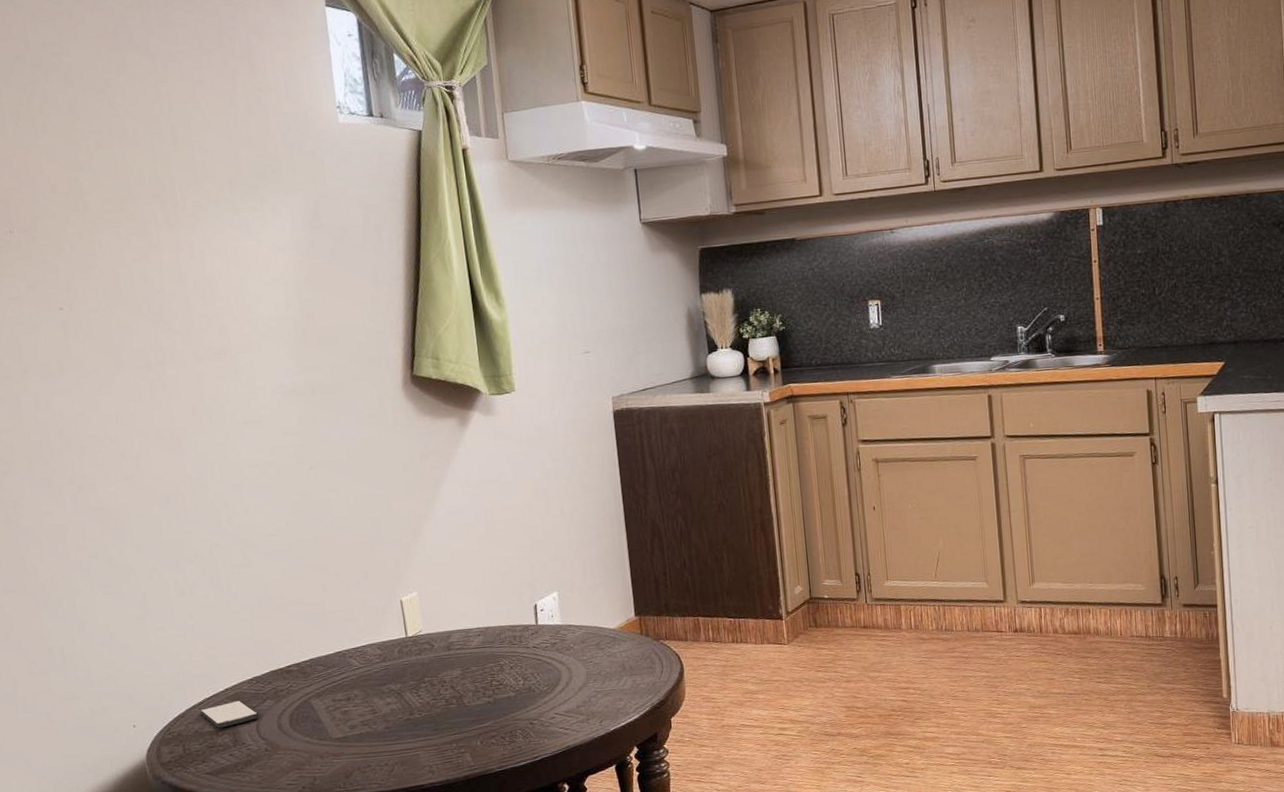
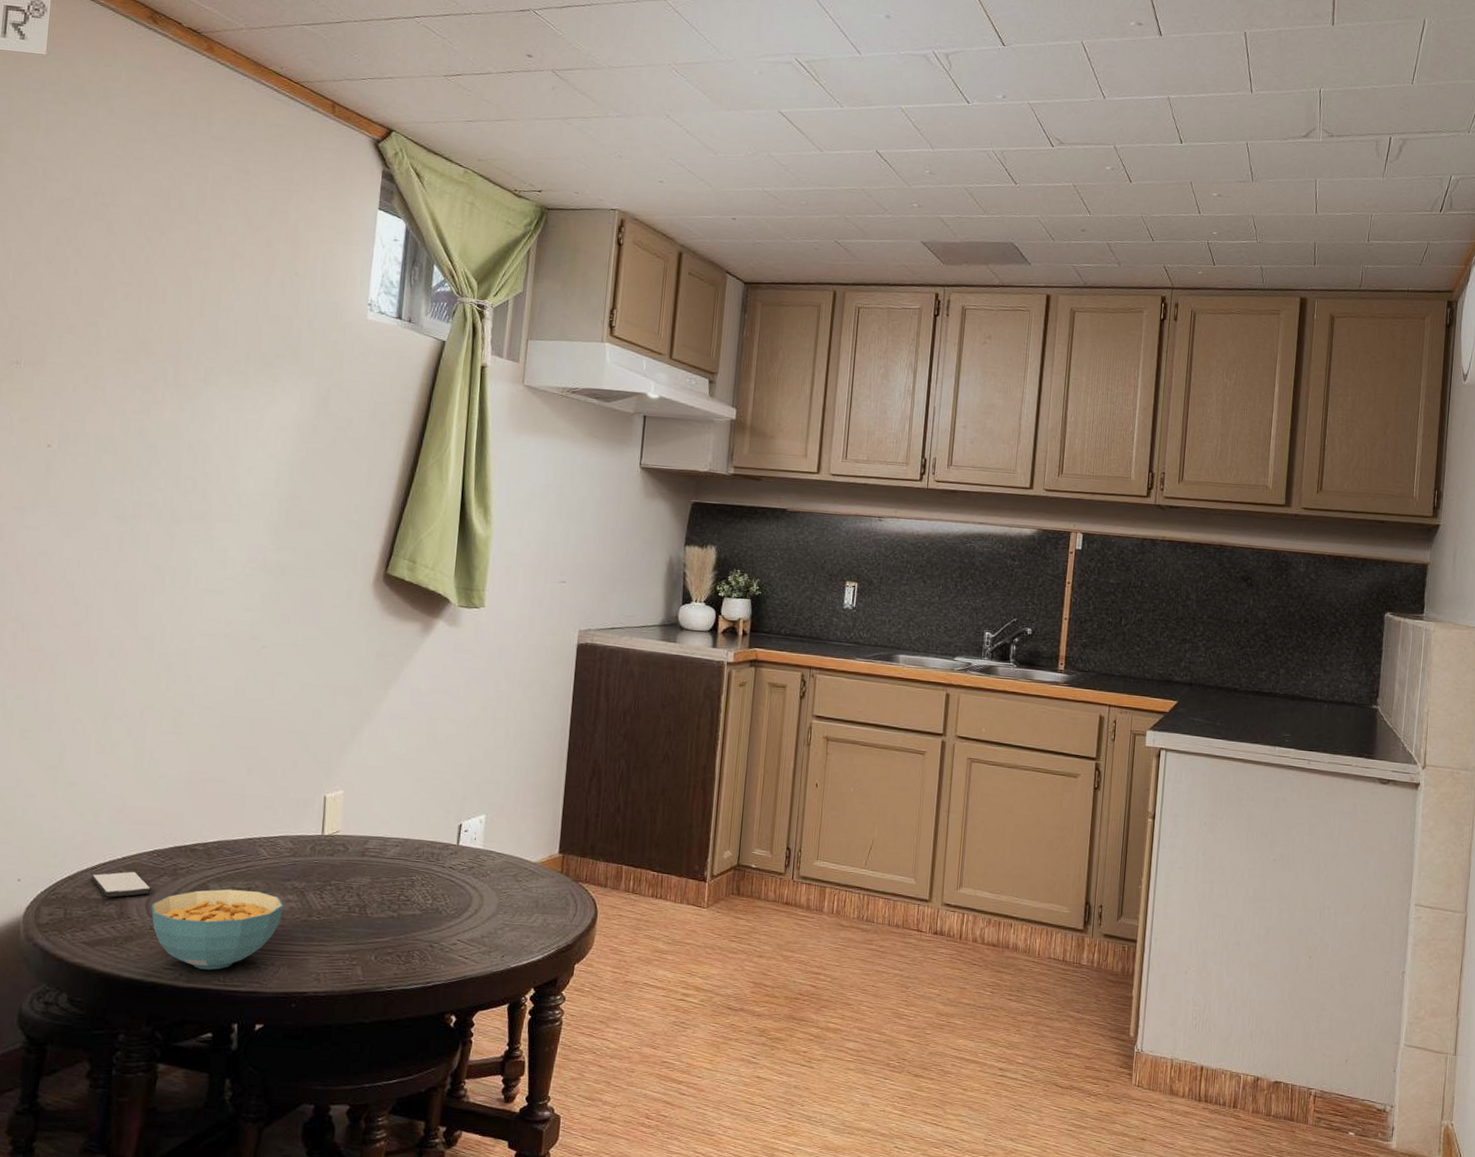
cereal bowl: none [262,699,385,780] -> present [151,889,283,970]

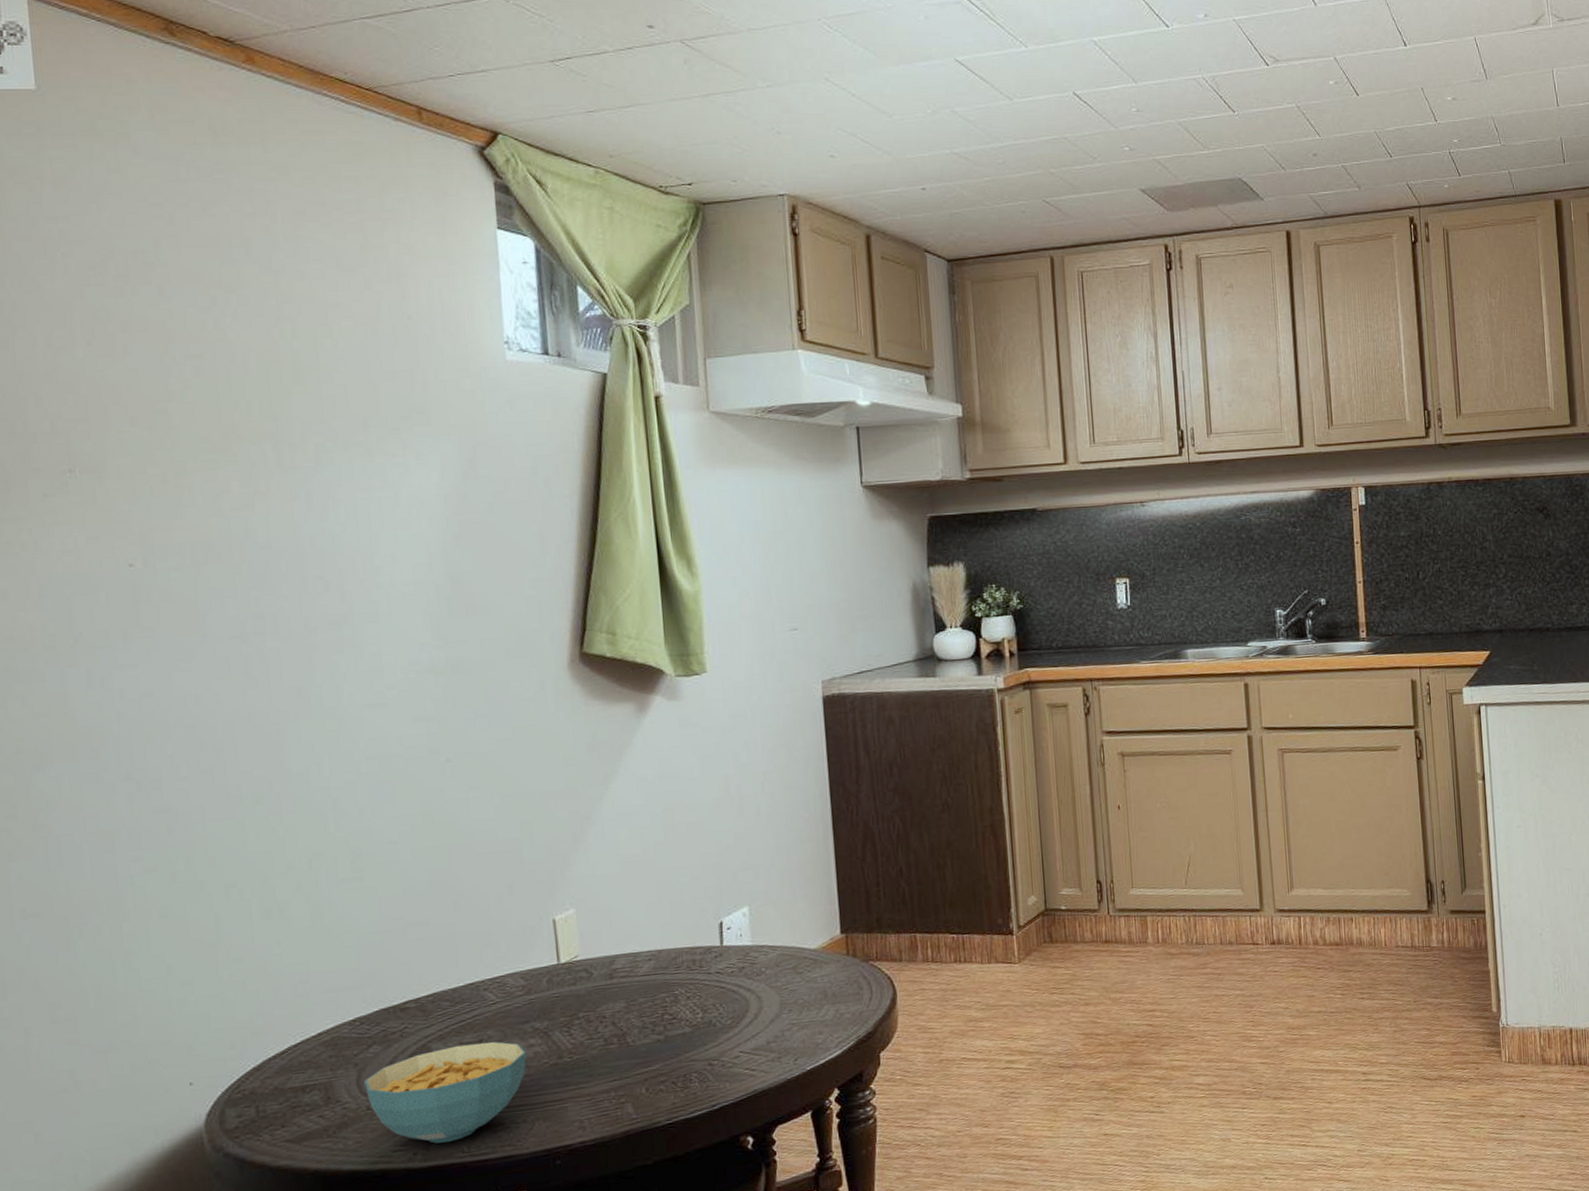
smartphone: present [91,871,151,898] -> none [282,1047,360,1083]

